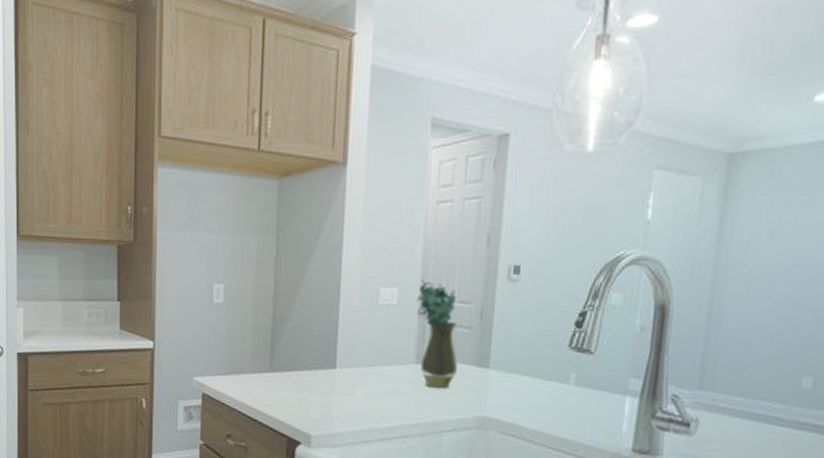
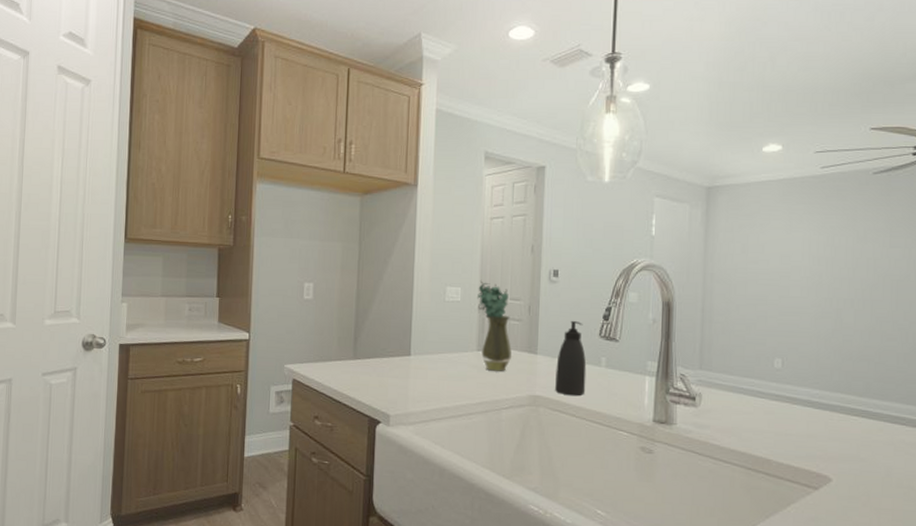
soap dispenser: none [509,327,551,418] -> present [555,320,587,395]

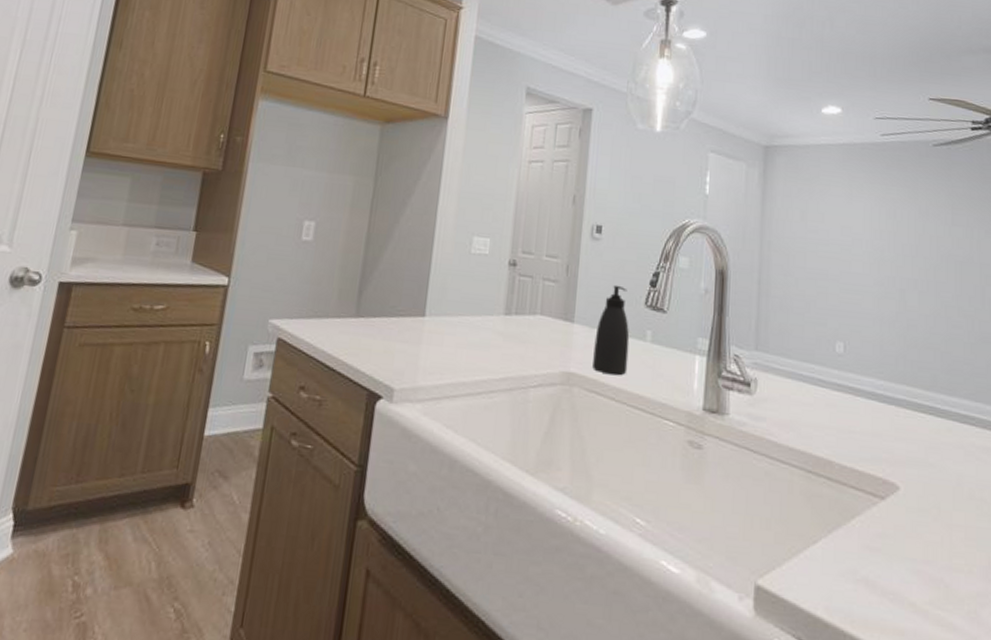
vase: present [476,280,512,371] -> none [507,232,545,341]

